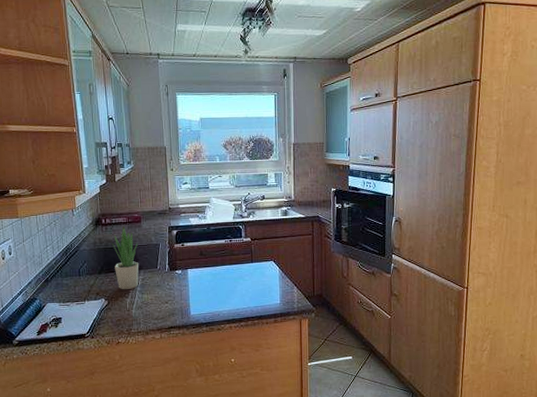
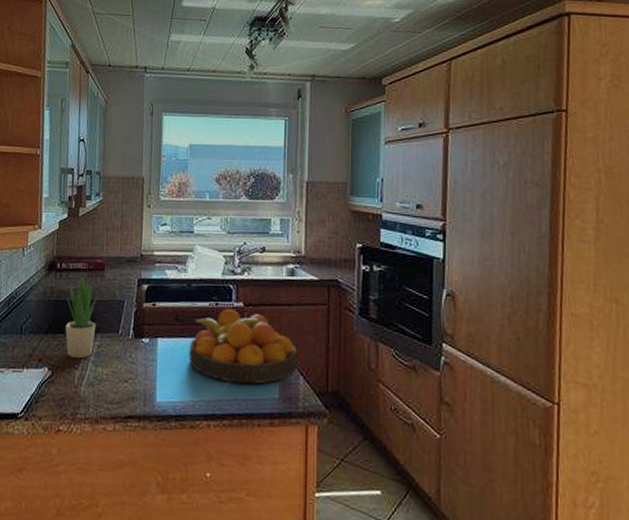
fruit bowl: none [212,243,293,296] -> present [189,308,298,384]

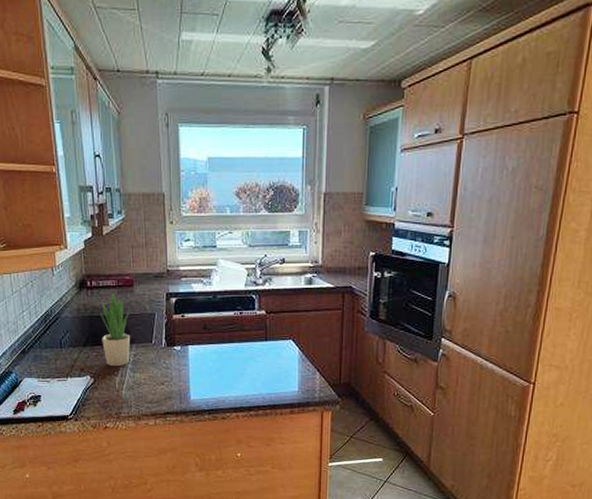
fruit bowl: present [189,308,298,384] -> none [218,316,315,381]

